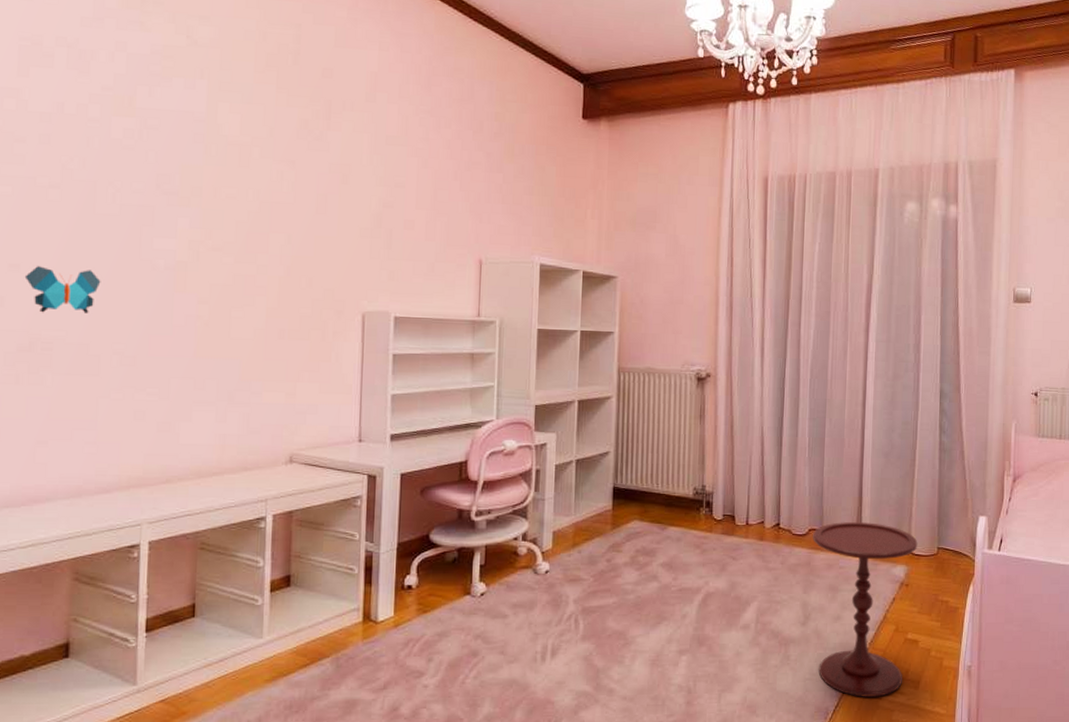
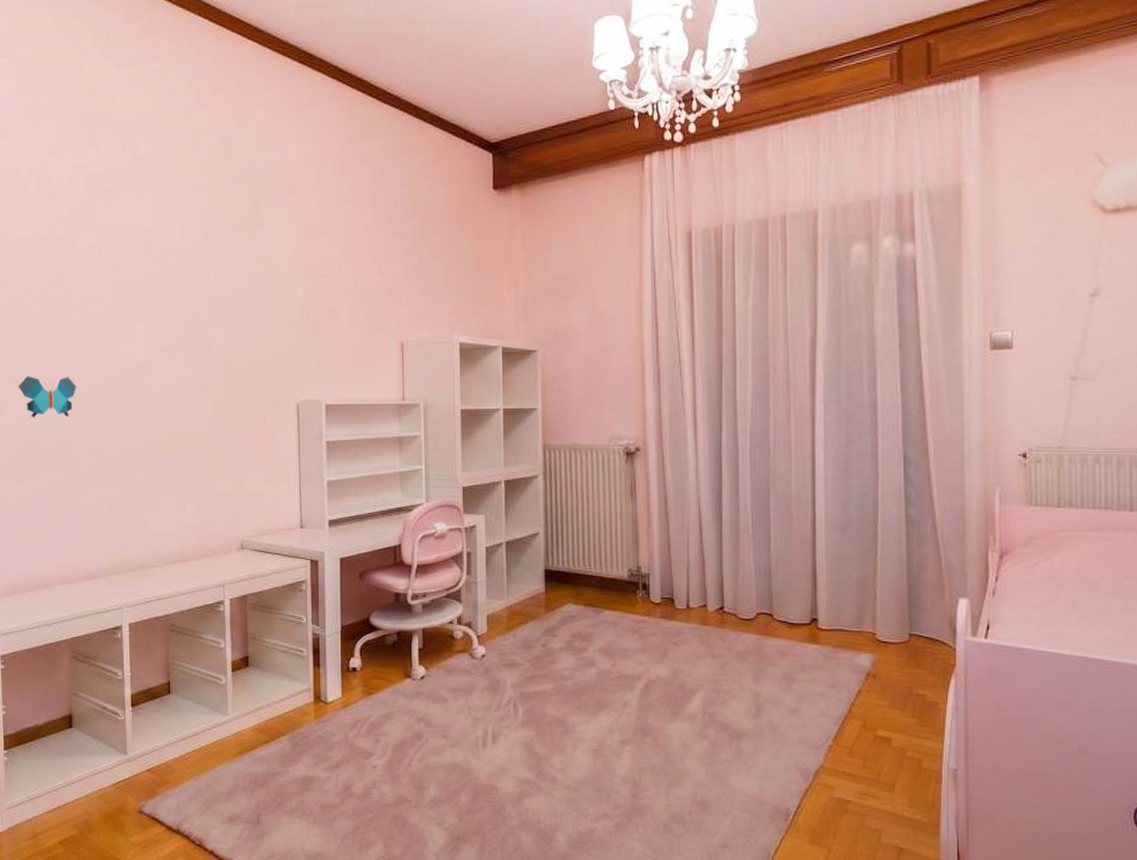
side table: present [813,522,918,697] -> none [762,605,885,800]

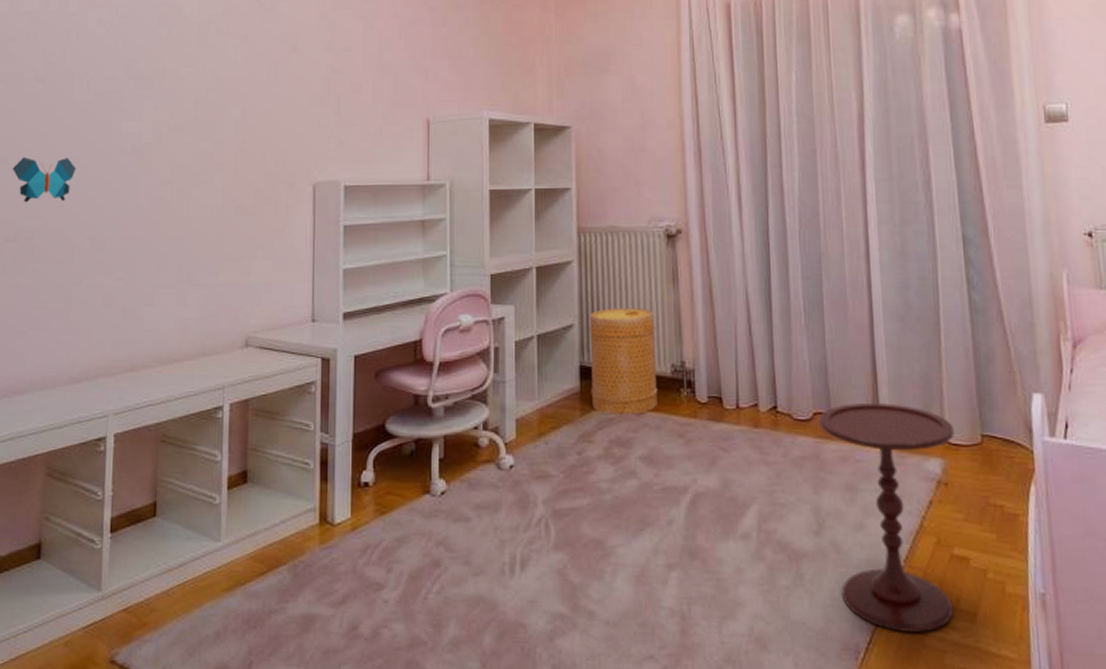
basket: none [554,518,616,613] -> present [589,307,659,415]
side table: none [762,605,885,800] -> present [819,403,955,632]

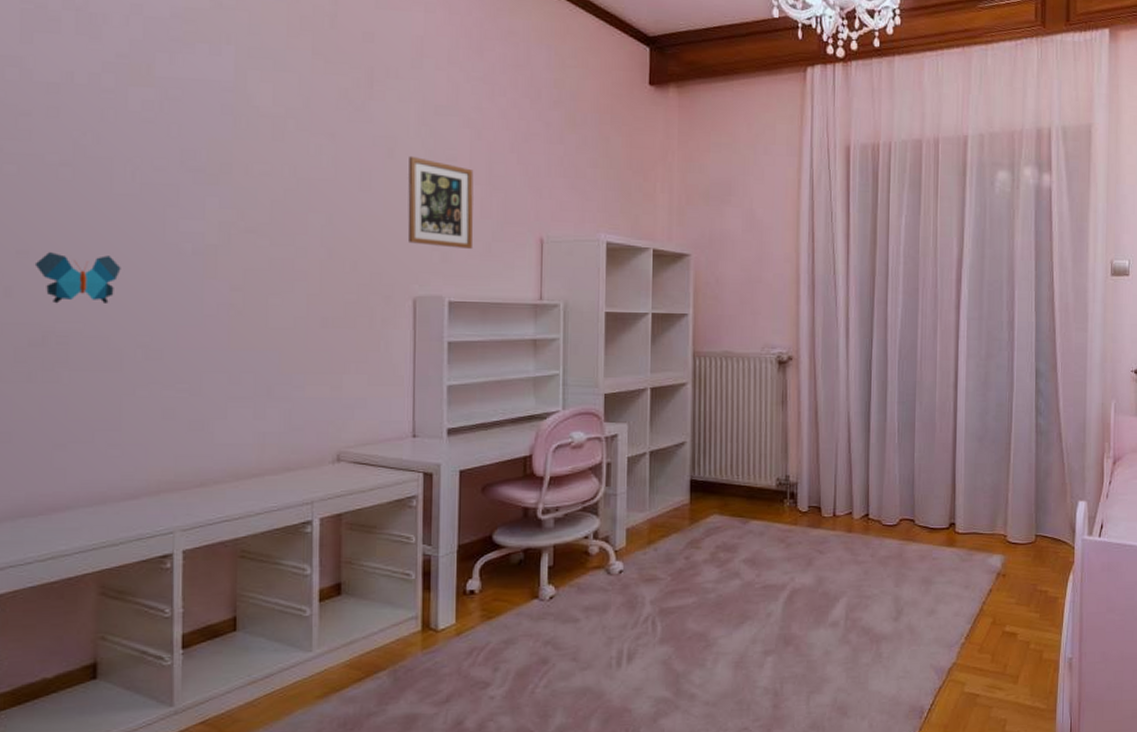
picture frame: none [308,49,366,134] -> present [407,155,474,250]
basket: present [589,307,659,415] -> none [700,427,764,523]
side table: present [819,403,955,632] -> none [904,510,1015,694]

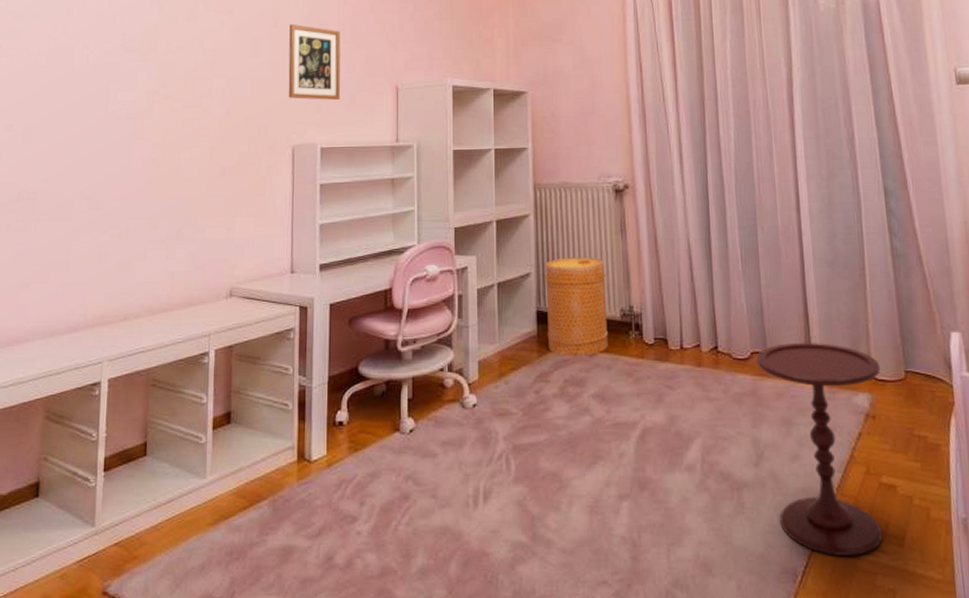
decorative butterfly: present [34,252,121,304] -> none [17,124,76,166]
basket: none [700,427,764,523] -> present [545,257,609,356]
side table: none [904,510,1015,694] -> present [756,343,883,556]

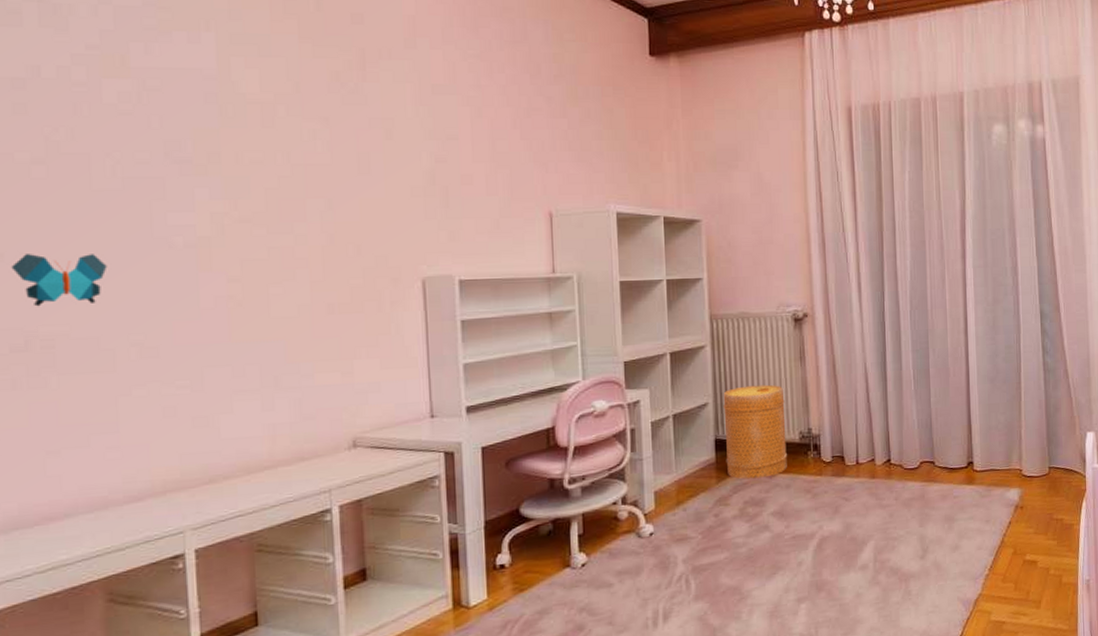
decorative butterfly: none [17,124,76,166] -> present [11,254,108,307]
picture frame: present [288,23,341,101] -> none [408,136,481,227]
side table: present [756,343,883,556] -> none [925,449,1030,624]

